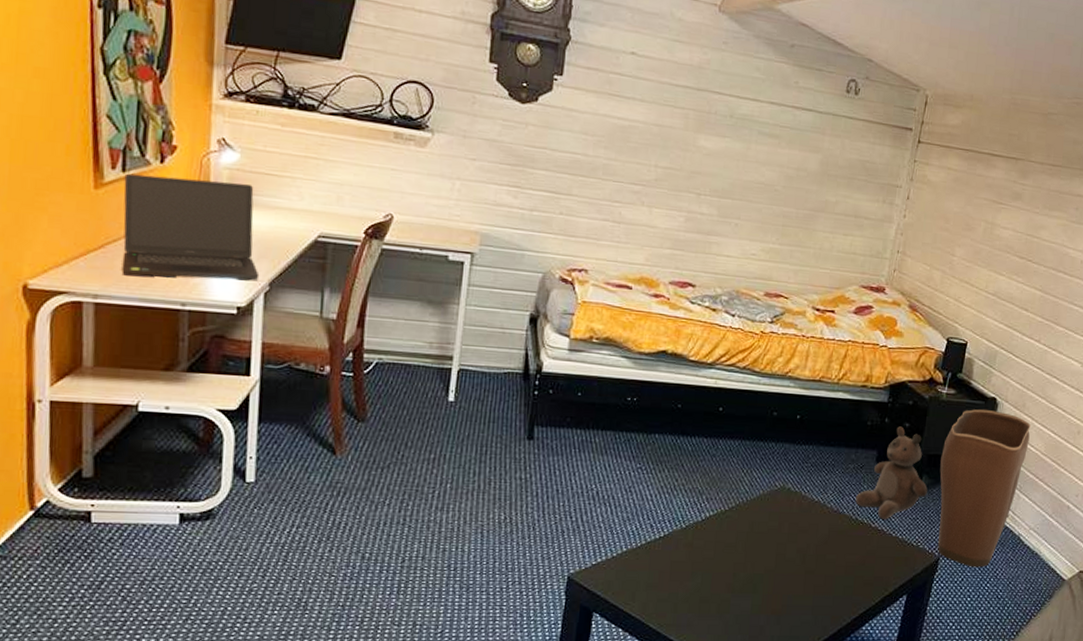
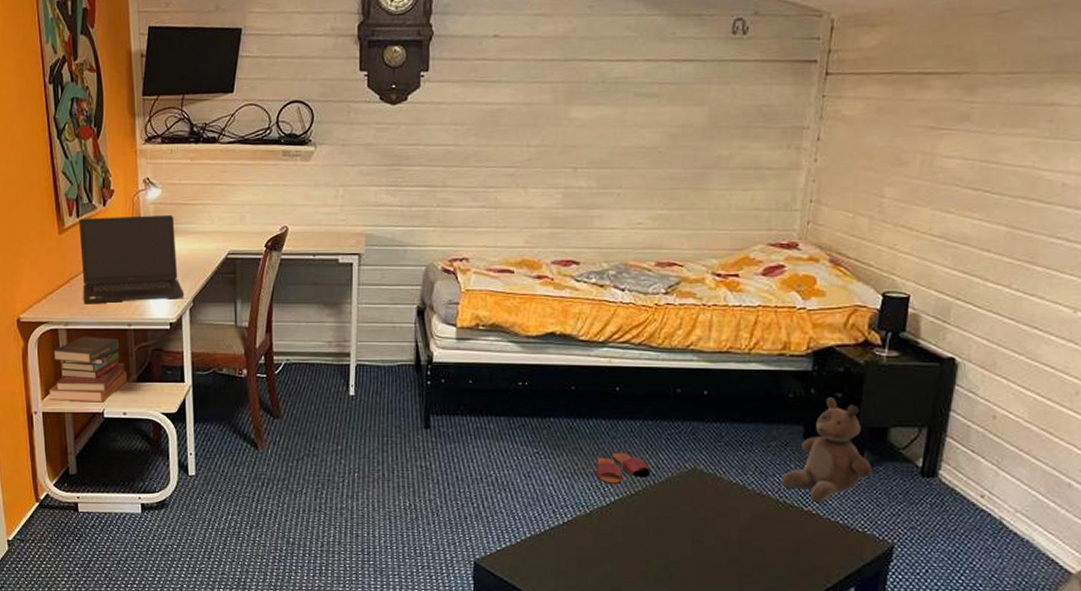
books: none [61,313,174,393] -> present [49,336,127,403]
slippers: none [695,470,745,500] -> present [597,452,651,484]
laundry basket: present [938,409,1031,568] -> none [886,371,1006,557]

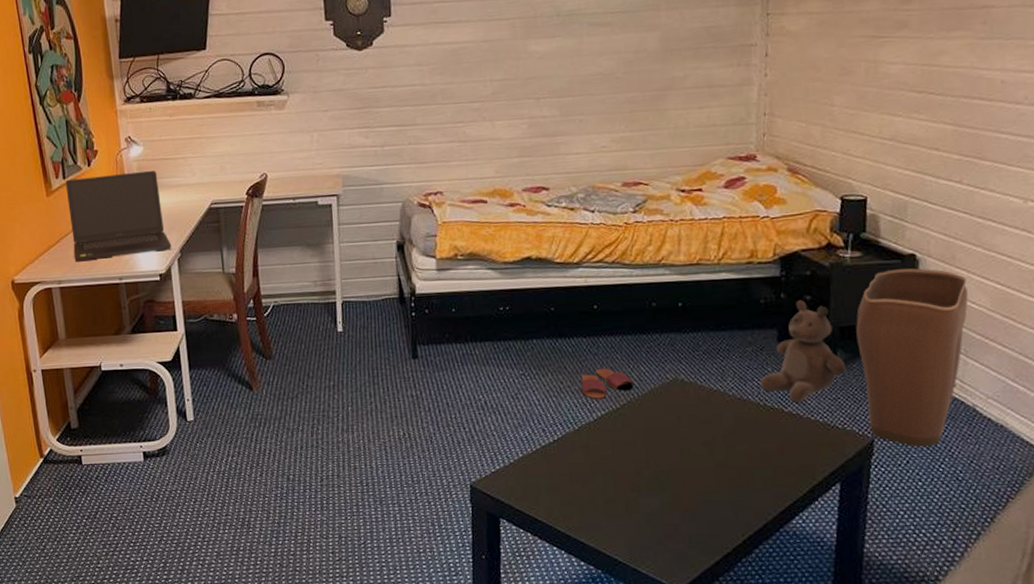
books: present [49,336,127,403] -> none [46,292,121,358]
laundry basket: none [886,371,1006,557] -> present [856,268,968,448]

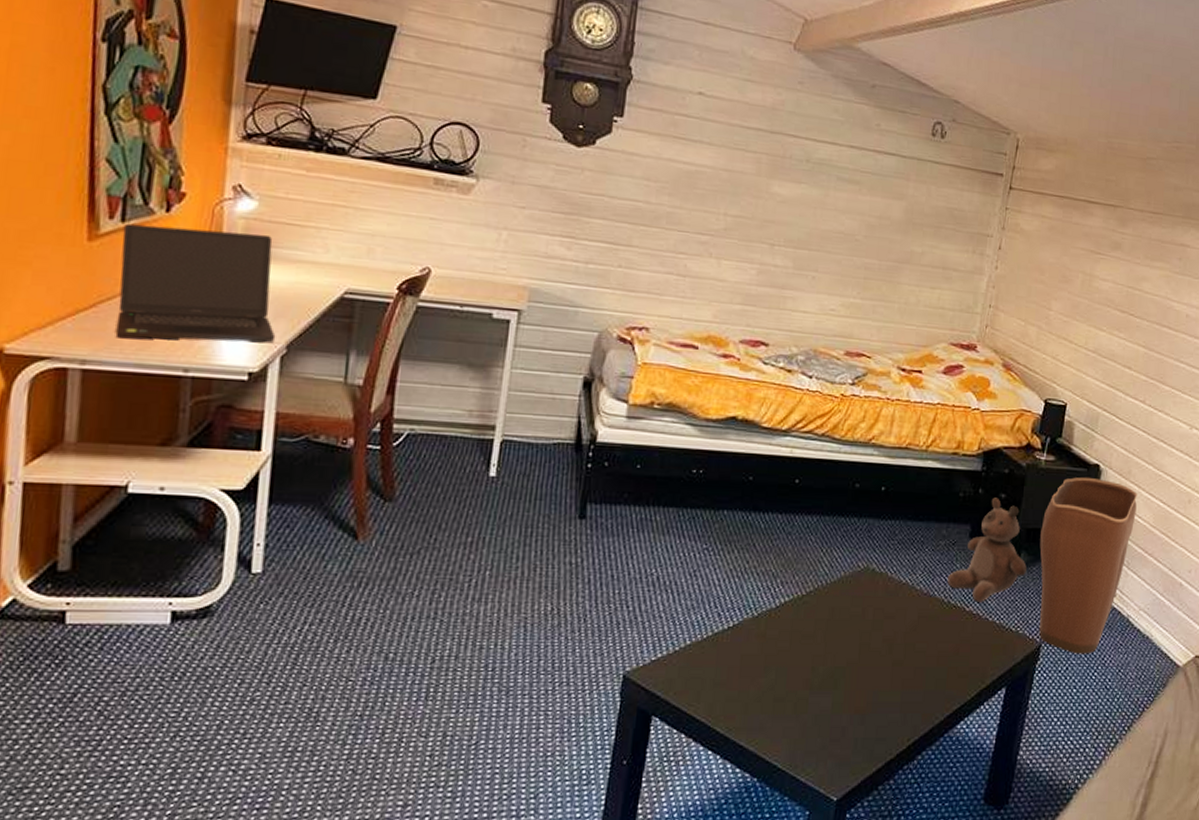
slippers: present [581,368,635,399] -> none [768,549,824,584]

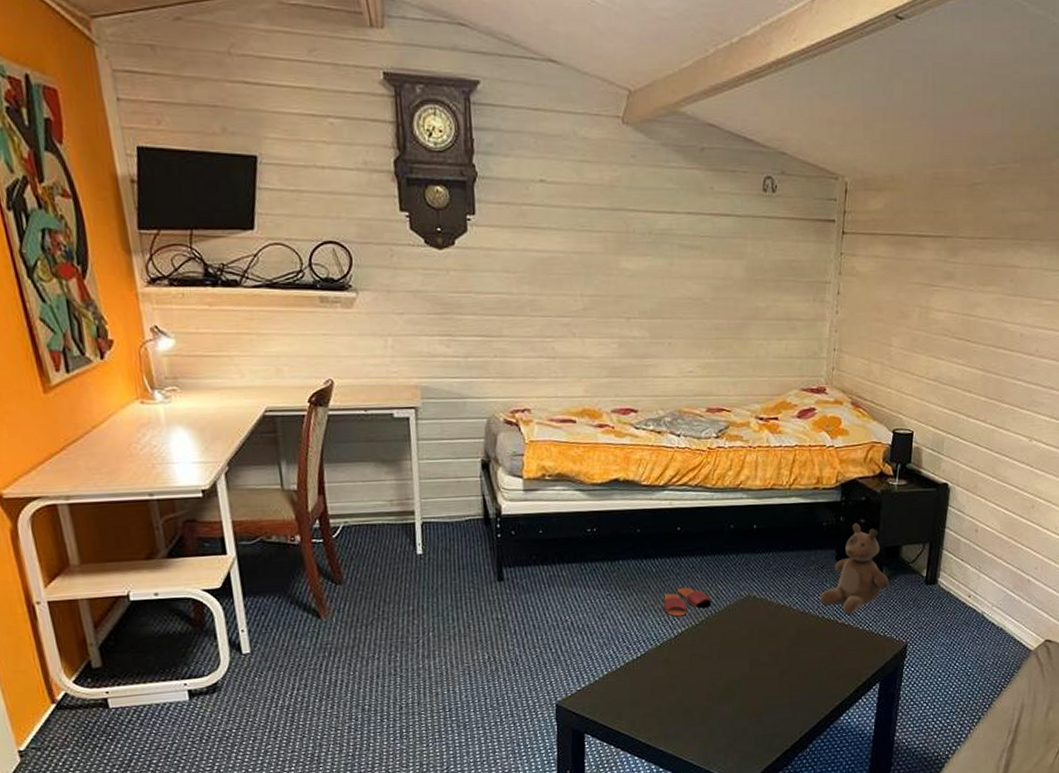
laptop: present [115,223,276,342] -> none [69,368,217,474]
slippers: none [768,549,824,584] -> present [664,587,712,617]
laundry basket: present [1039,477,1137,654] -> none [899,495,984,650]

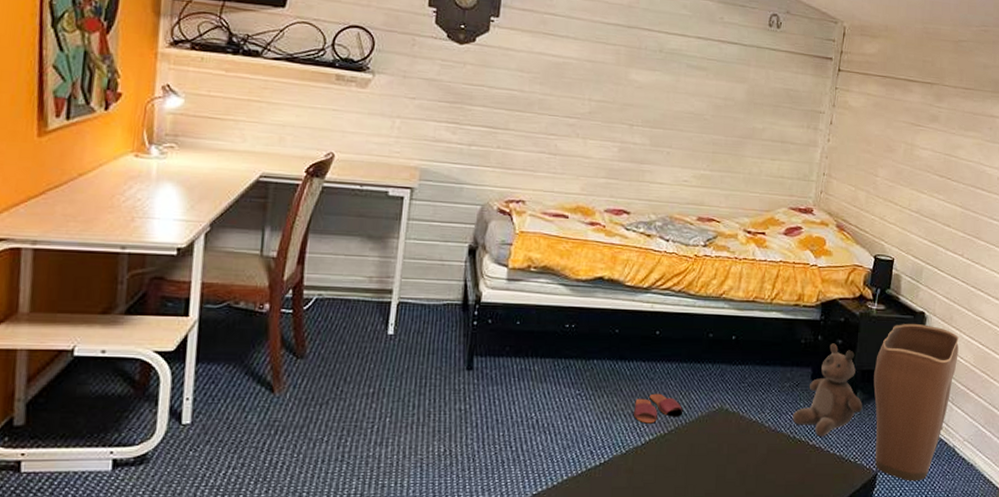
laundry basket: none [899,495,984,650] -> present [873,323,959,482]

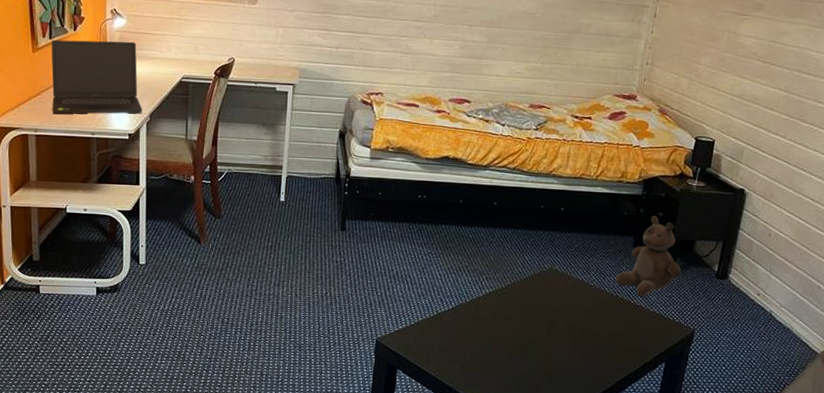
laptop: none [62,121,201,222] -> present [51,40,143,115]
slippers: present [634,393,683,424] -> none [476,254,518,279]
laundry basket: present [873,323,959,482] -> none [692,199,779,340]

